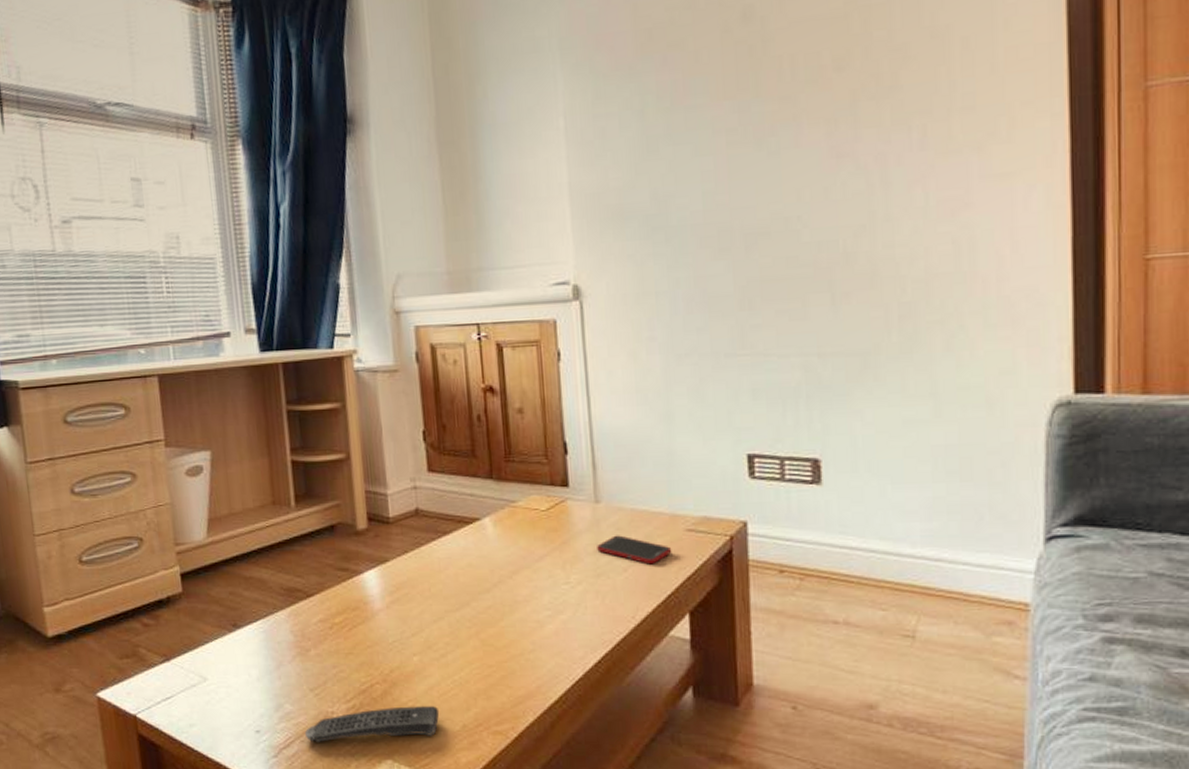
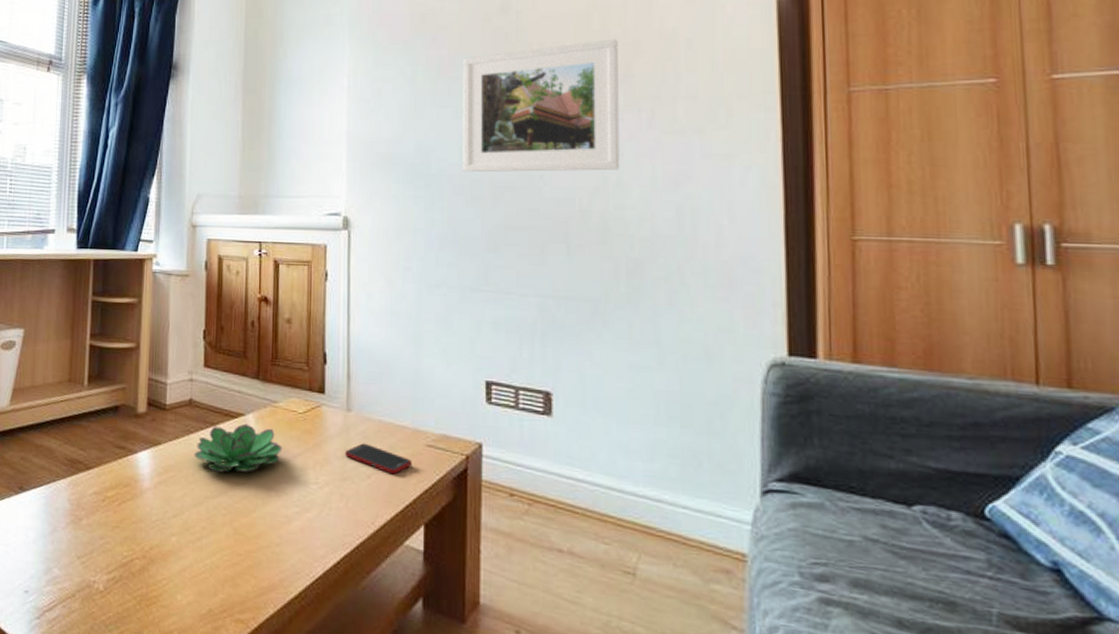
remote control: present [304,706,440,742] -> none [67,583,189,616]
succulent plant: none [427,528,527,584] -> present [194,423,283,473]
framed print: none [701,43,888,221] -> present [463,39,620,173]

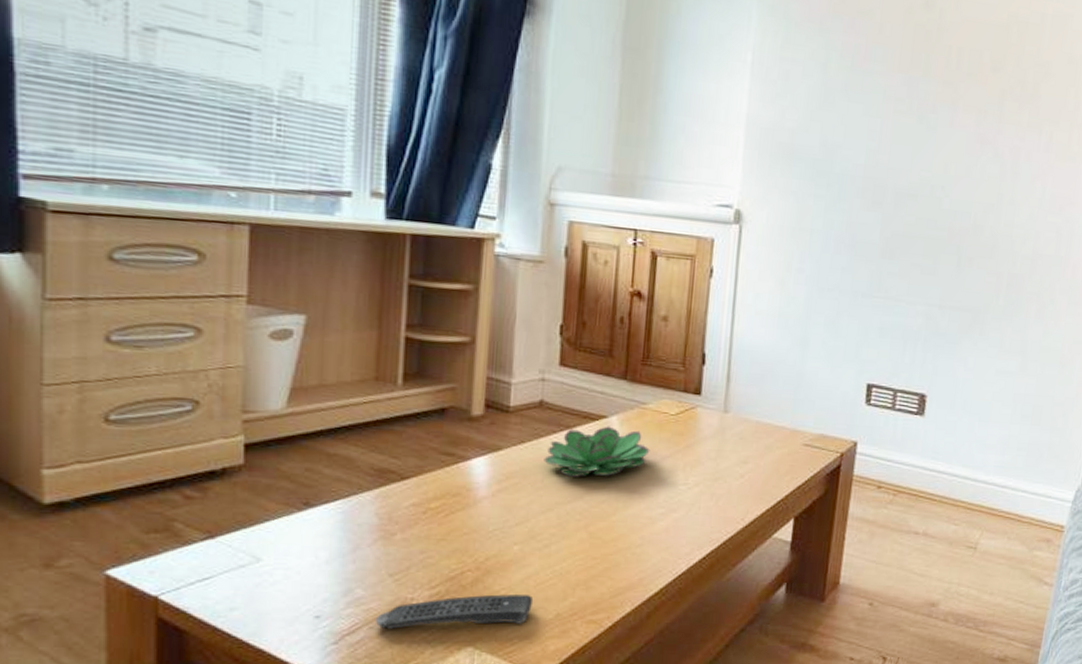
remote control: none [67,583,189,616] -> present [375,594,534,629]
cell phone: present [345,443,413,475] -> none [719,444,788,473]
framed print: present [463,39,620,173] -> none [867,51,1031,189]

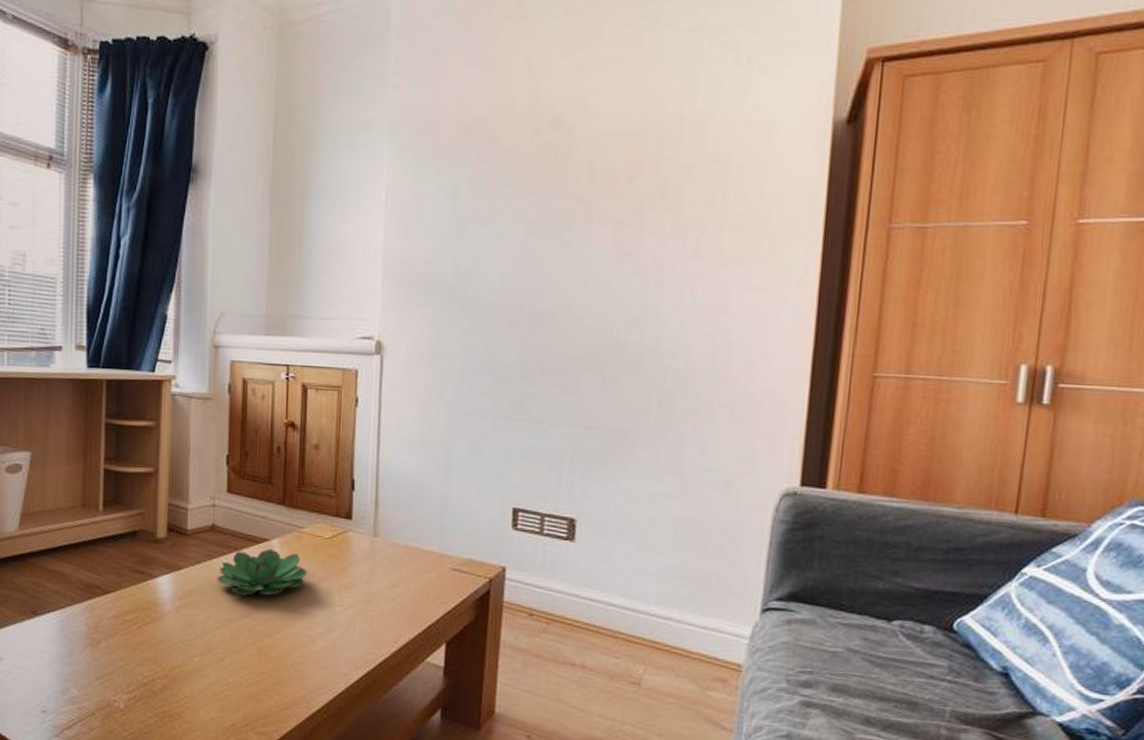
remote control: present [375,594,534,629] -> none [86,701,212,731]

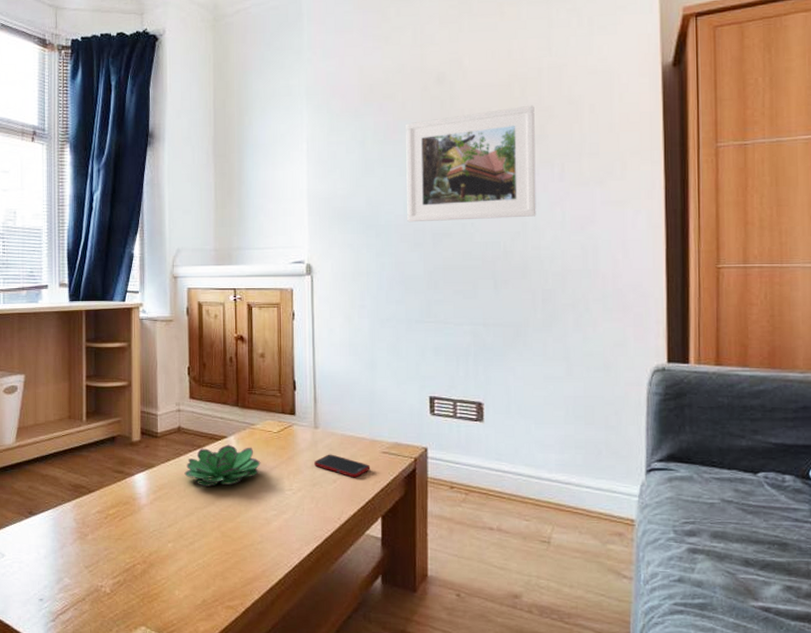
cell phone: none [371,567,437,597] -> present [314,454,371,478]
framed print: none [502,161,670,301] -> present [406,105,536,223]

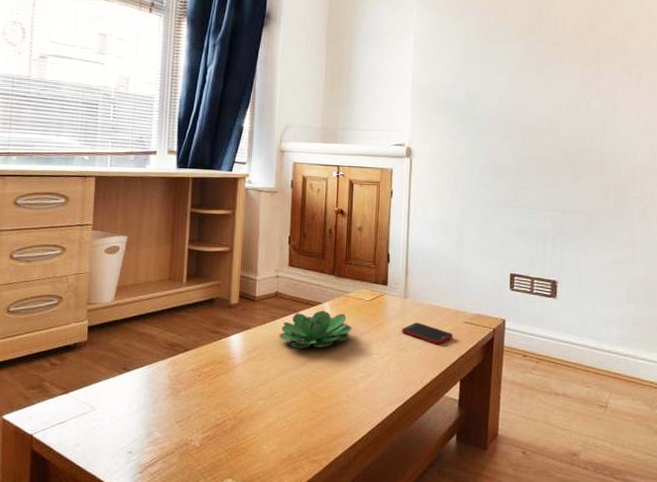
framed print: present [406,105,536,223] -> none [501,18,619,118]

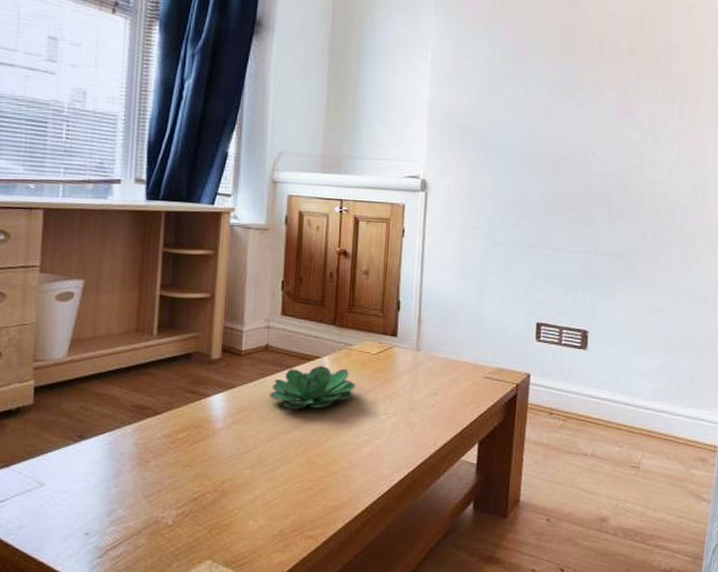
cell phone: present [402,322,453,345] -> none [413,378,472,403]

